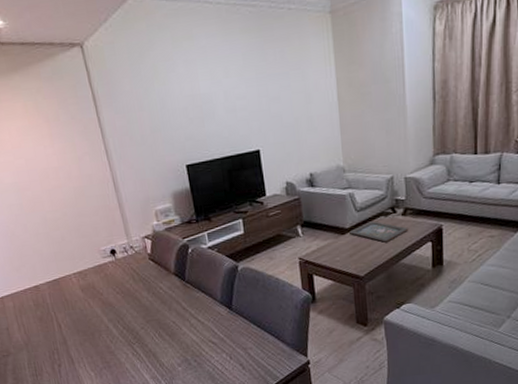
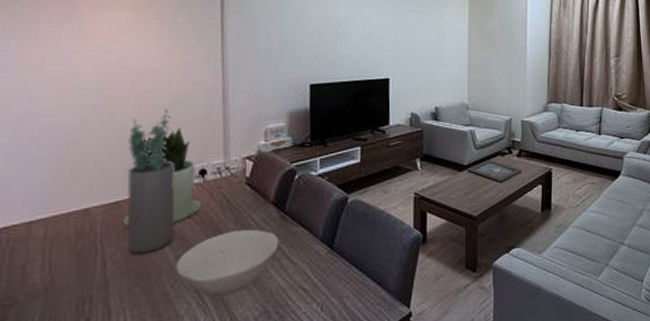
vase: none [49,201,104,318] -> present [126,109,176,254]
planter: none [50,216,118,297] -> present [123,128,201,226]
bowl: none [110,296,186,350] -> present [176,229,279,298]

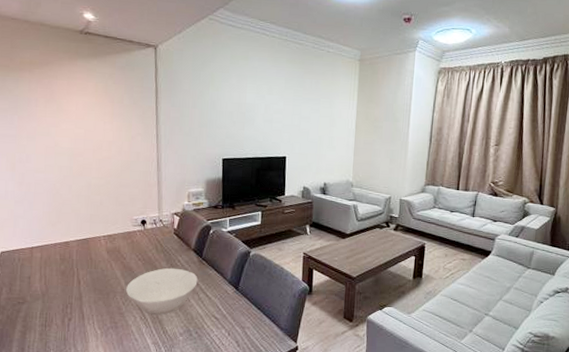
planter: present [123,128,201,226] -> none [90,187,143,258]
vase: present [126,109,176,254] -> none [92,172,125,278]
decorative tray: present [467,160,523,182] -> none [349,231,398,251]

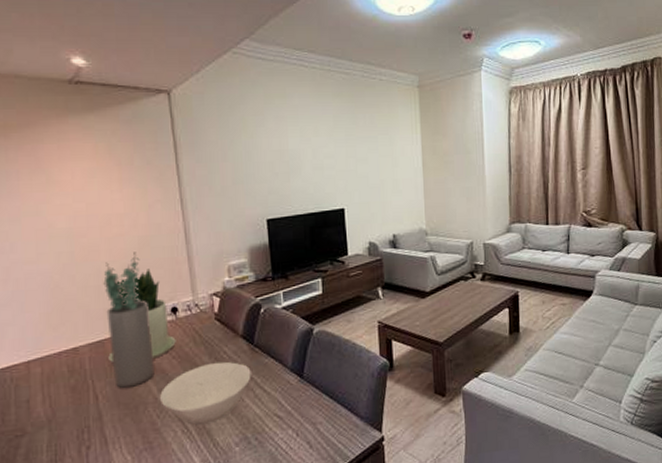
planter: none [90,187,143,258] -> present [103,268,176,362]
vase: none [92,172,125,278] -> present [103,252,156,388]

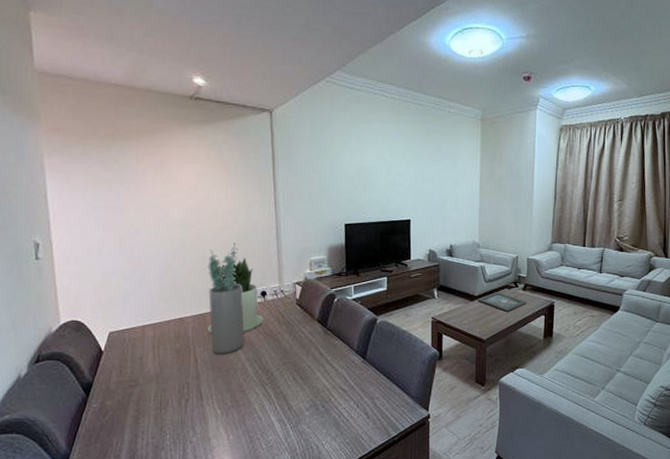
bowl: present [160,362,251,426] -> none [247,340,323,391]
decorative tray: none [430,285,488,308] -> present [478,292,527,312]

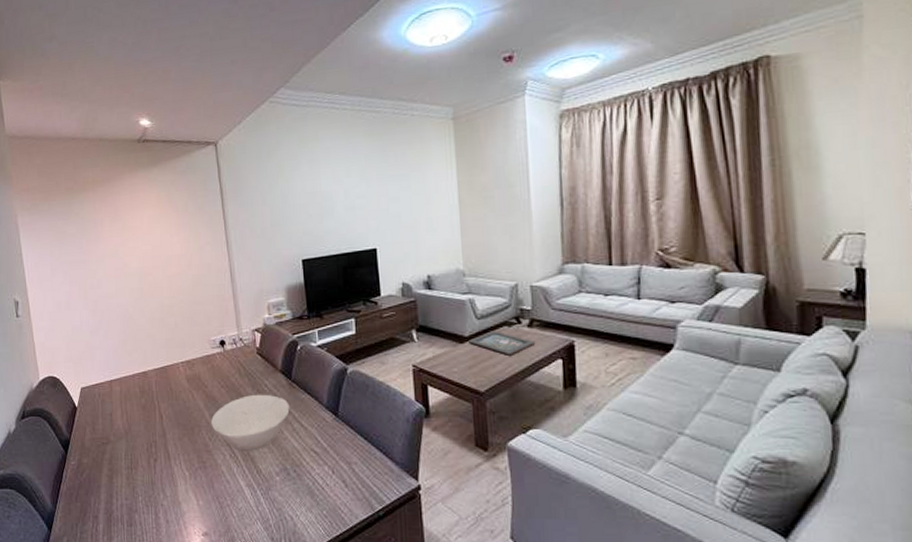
planter: present [207,258,263,332] -> none [166,304,224,387]
vase: present [208,243,245,354] -> none [165,289,208,410]
bowl: none [247,340,323,391] -> present [211,394,290,452]

